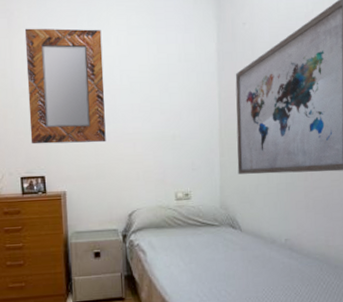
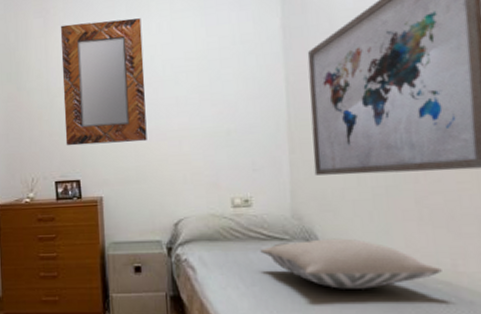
pillow: none [196,223,319,263] -> present [260,238,442,289]

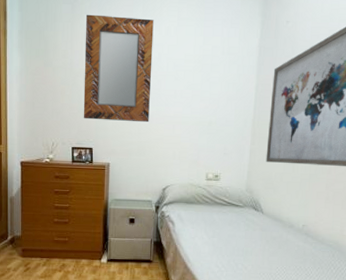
pillow: present [260,238,442,289] -> none [221,207,334,243]

